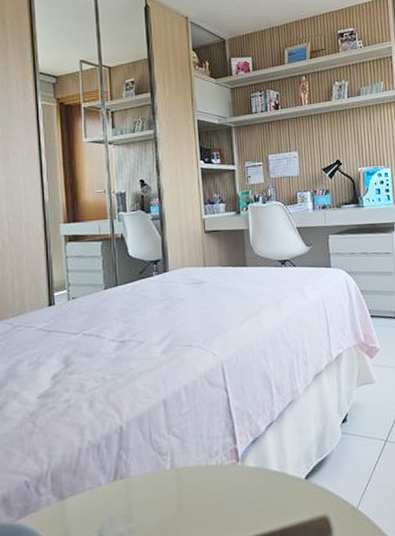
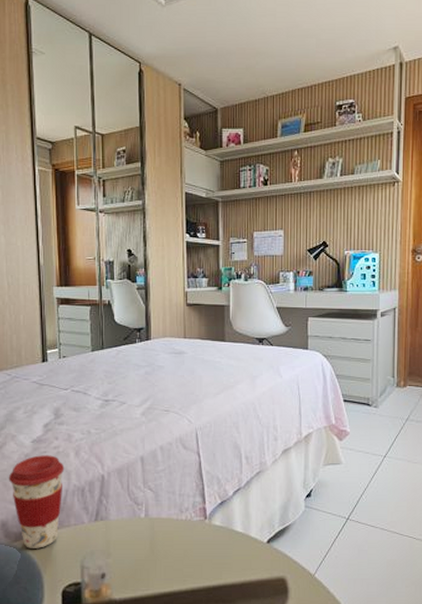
coffee cup: none [10,410,77,525] -> present [8,455,65,548]

